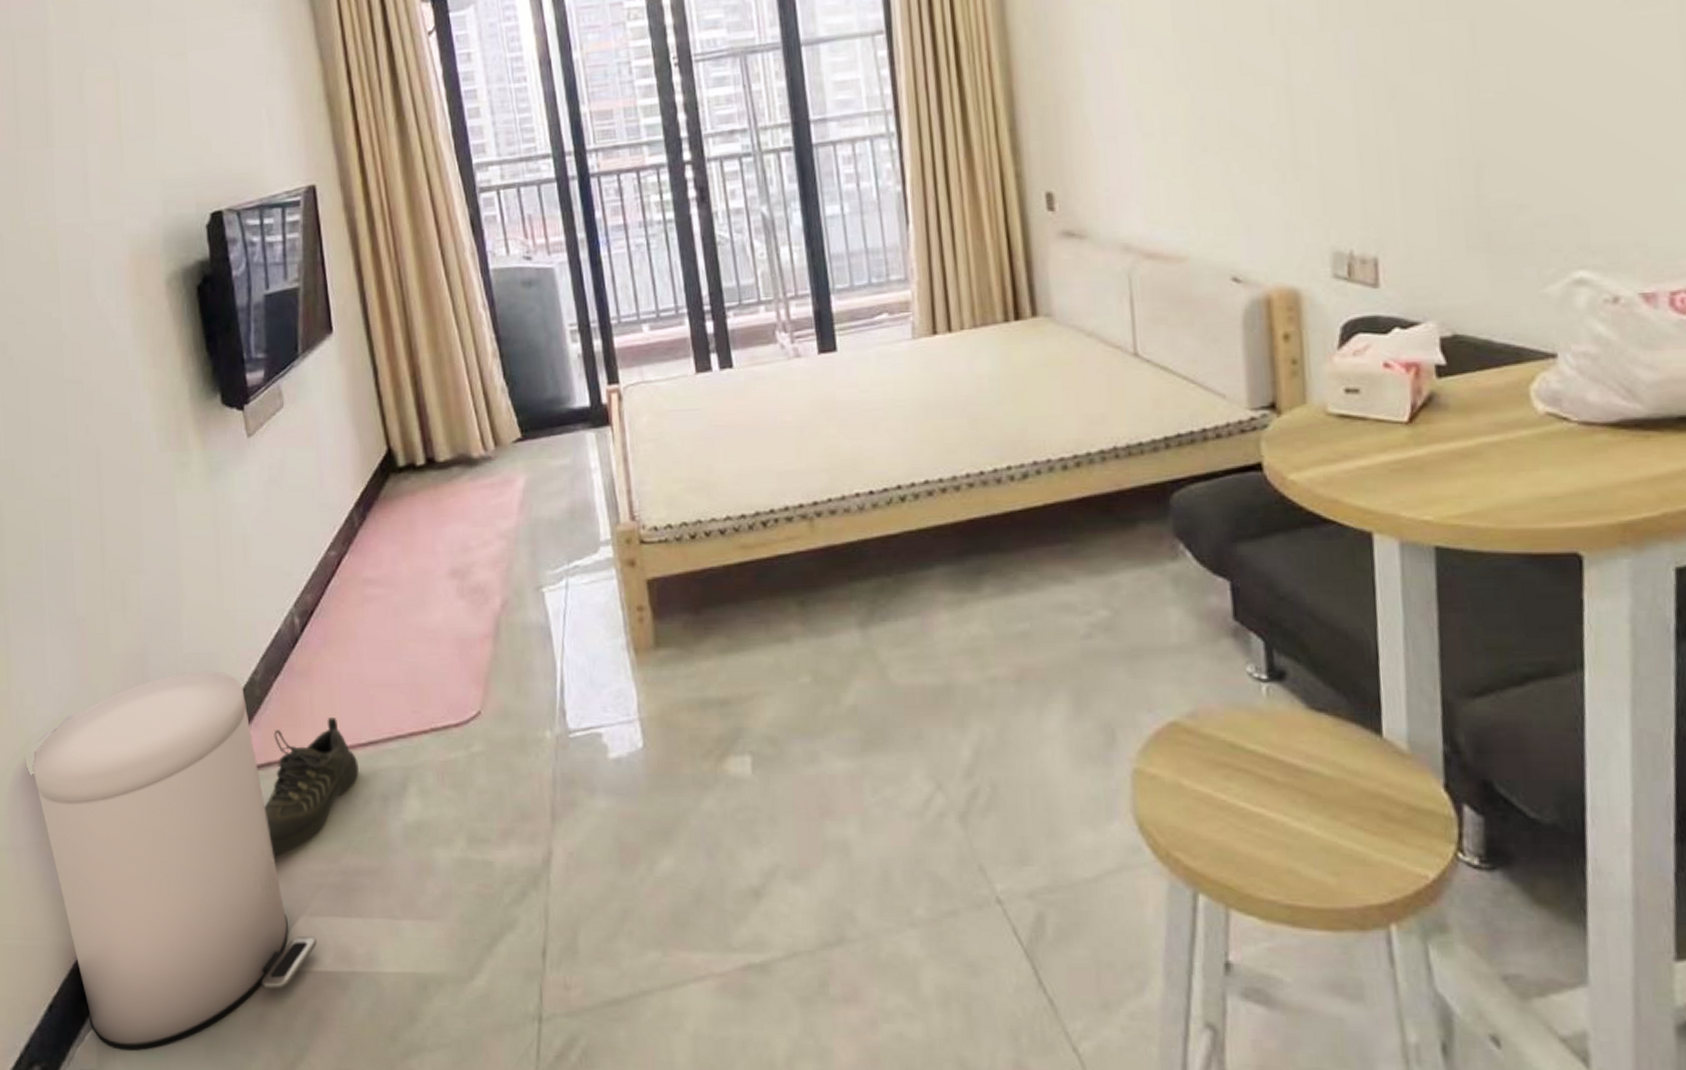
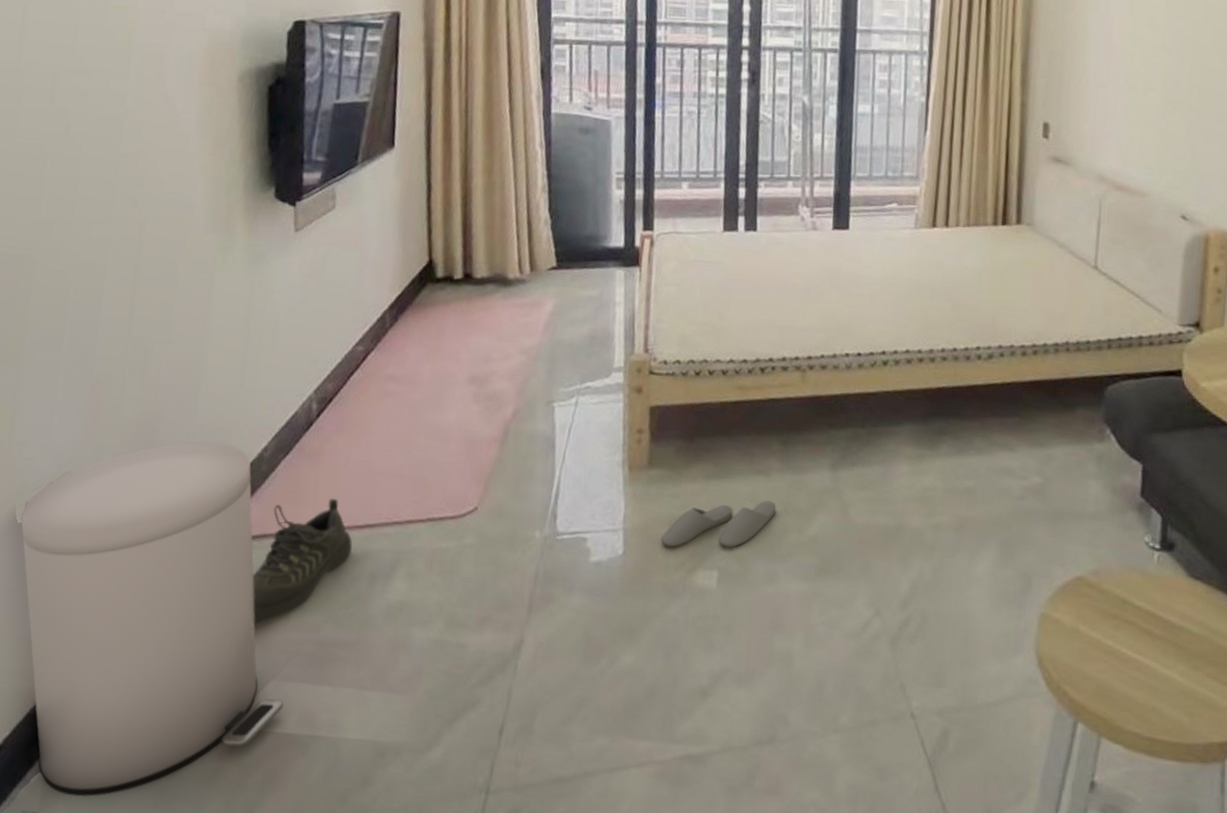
slippers: none [681,671,805,735] -> present [660,500,777,548]

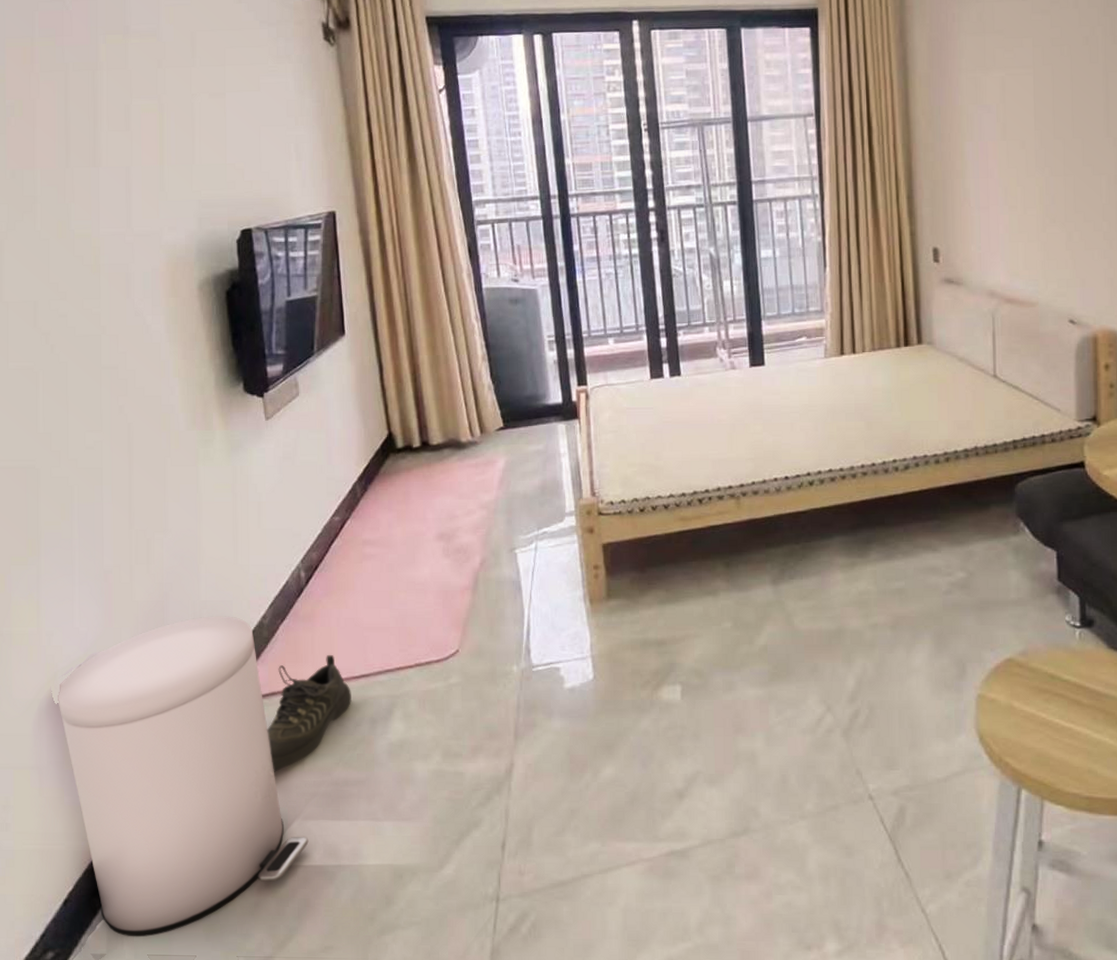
slippers: present [660,500,777,548] -> none [625,618,727,669]

